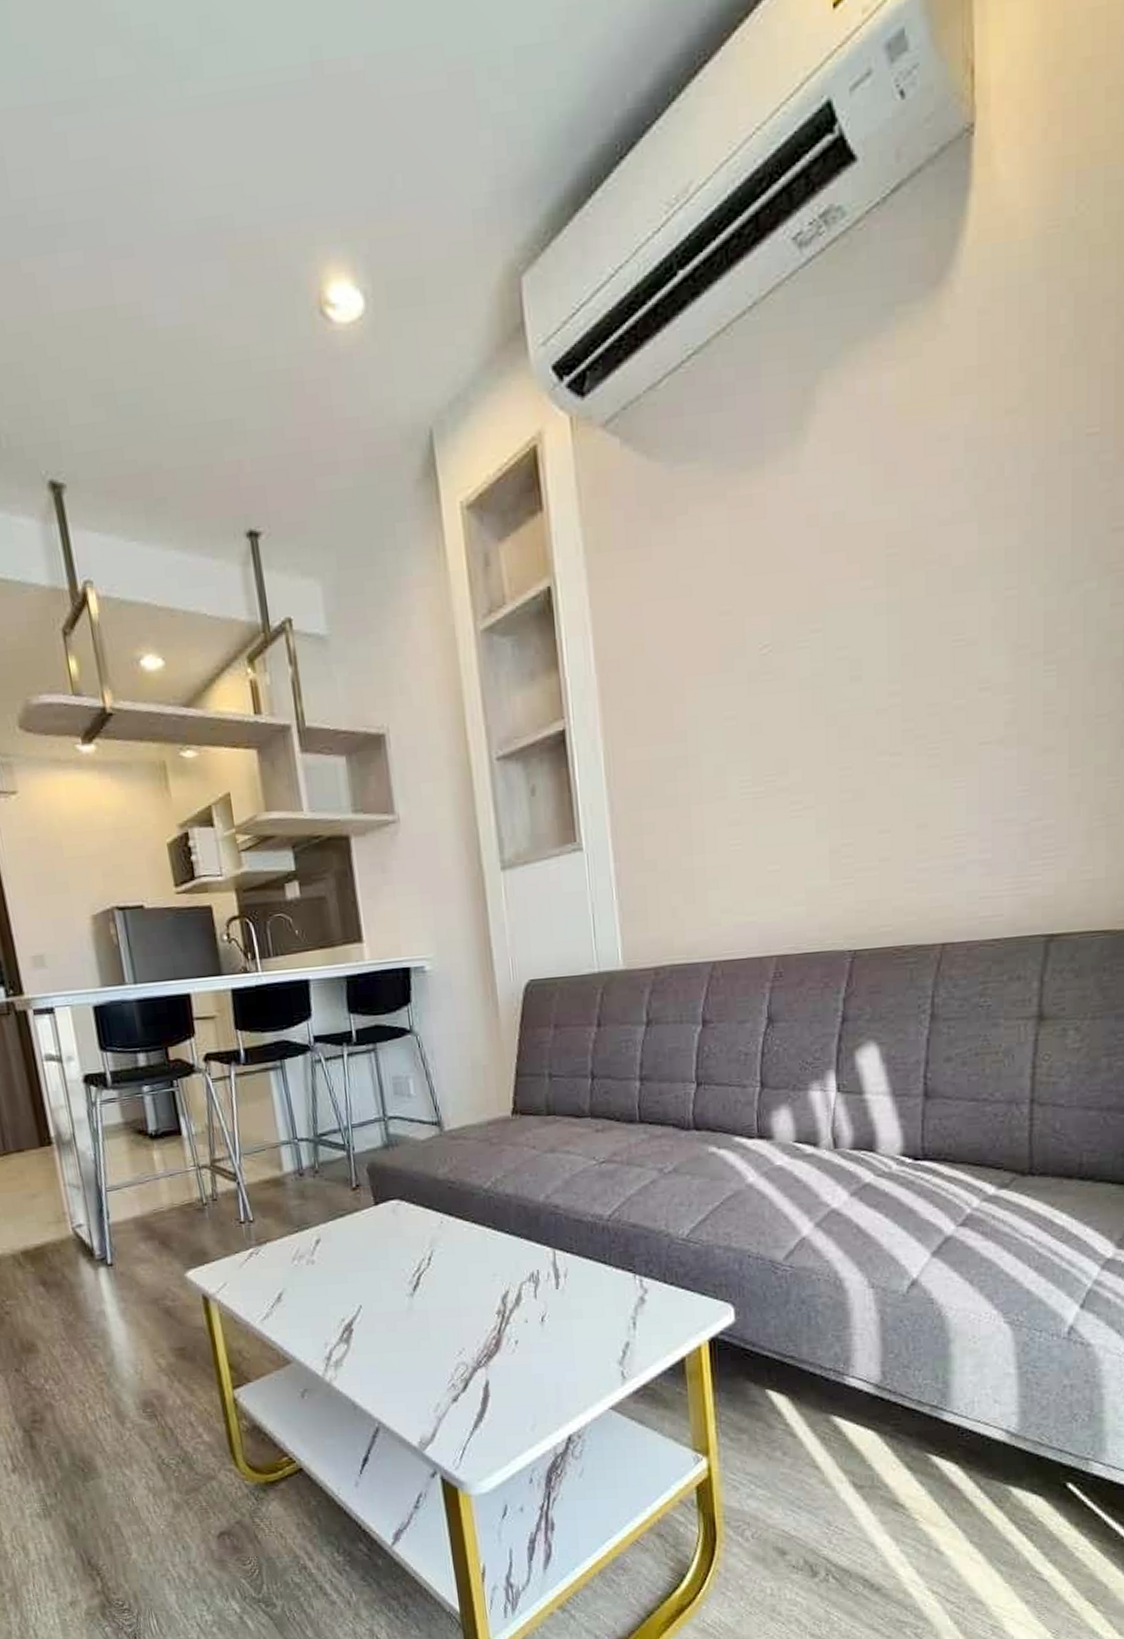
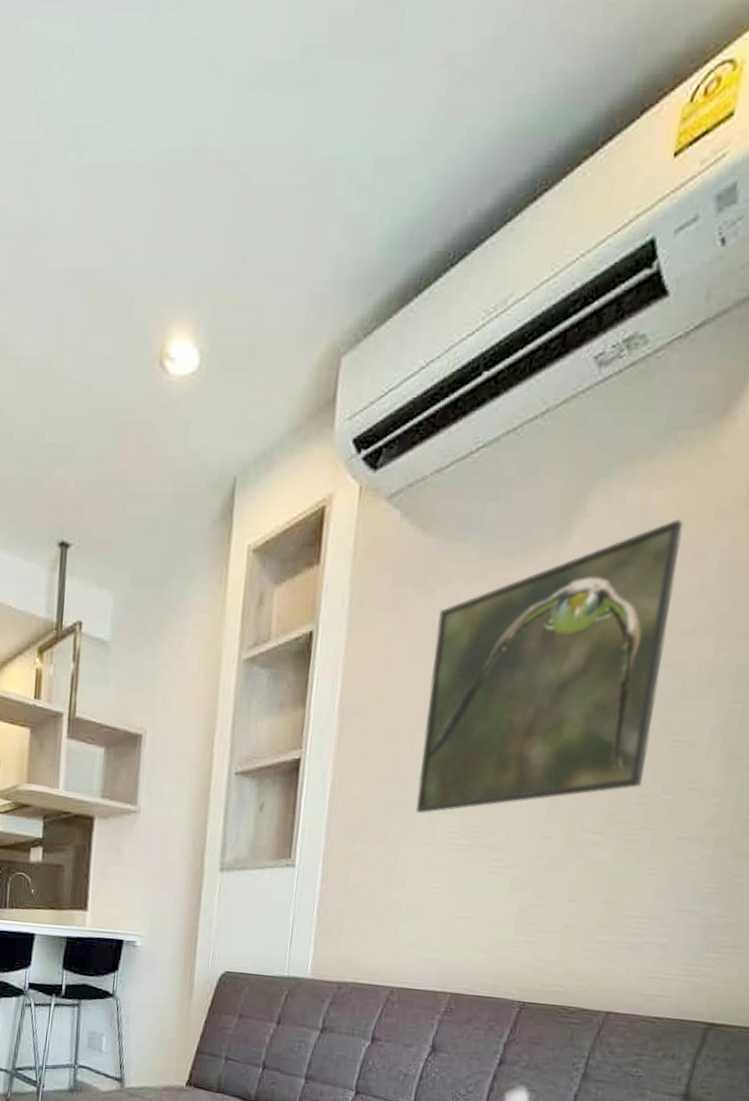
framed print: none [682,401,932,766] -> present [416,519,684,814]

